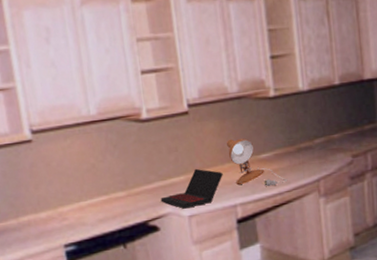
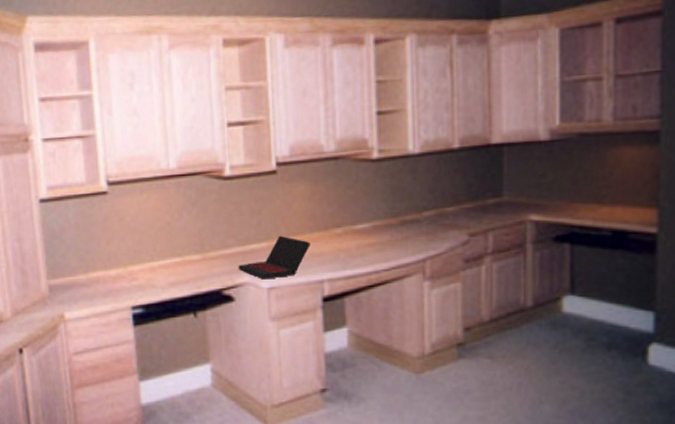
desk lamp: present [227,138,288,187] -> none [318,204,387,263]

